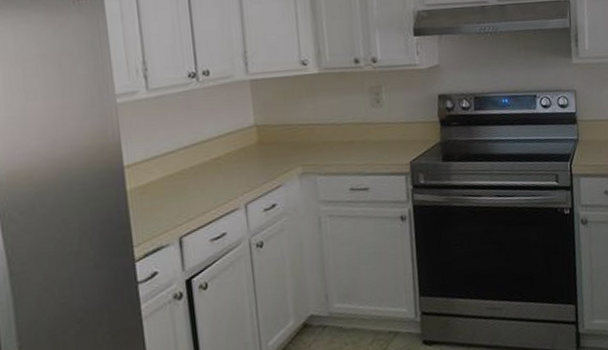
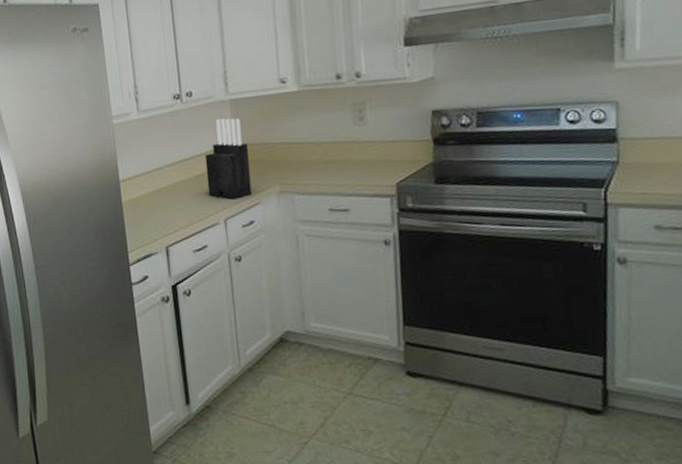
knife block: none [223,99,274,183] -> present [204,118,252,200]

